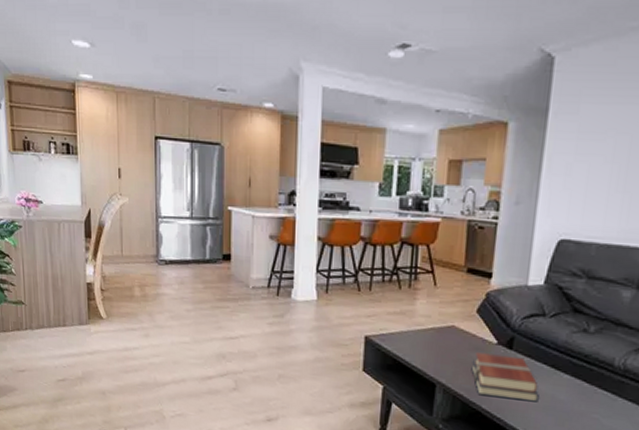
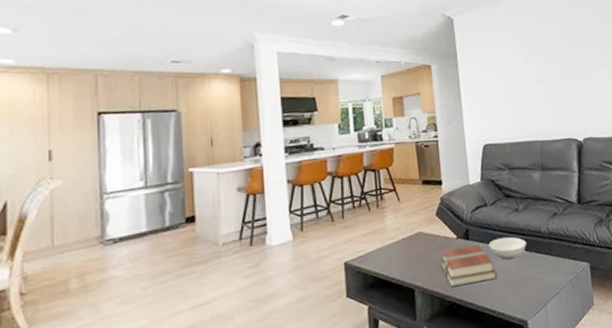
bowl: none [536,357,590,387] -> present [488,237,527,261]

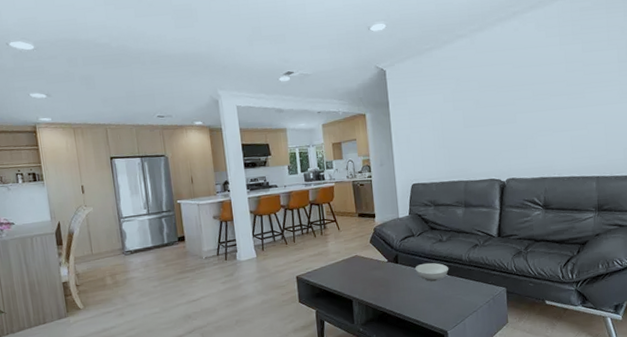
books: present [440,244,497,288] -> none [373,267,422,301]

